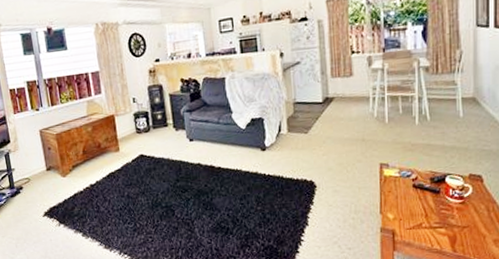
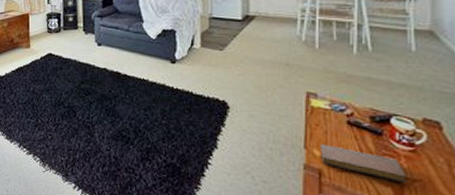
notebook: none [392,207,458,231] -> present [319,143,406,183]

